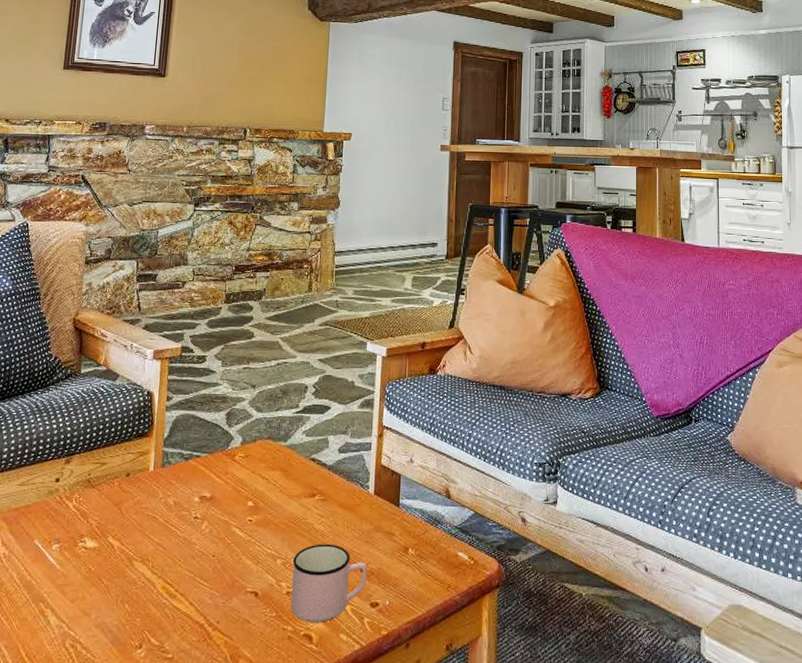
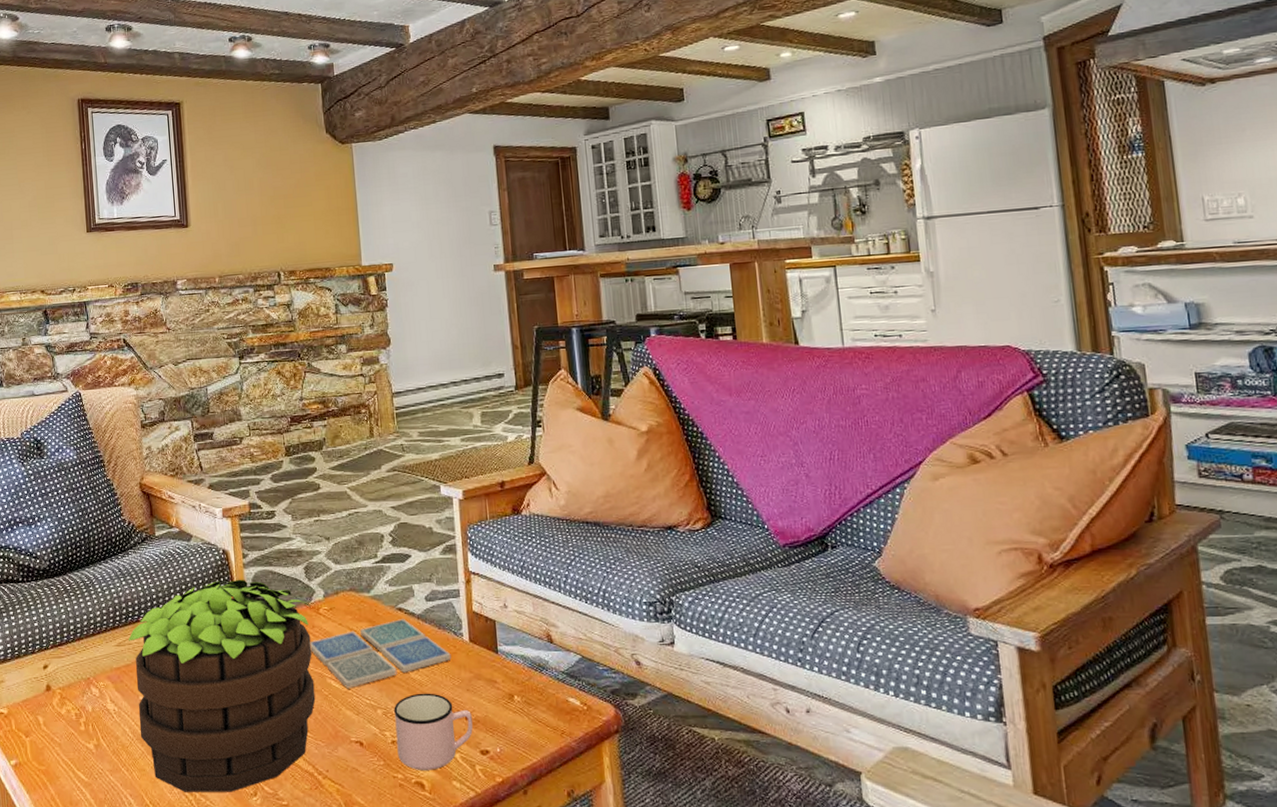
potted plant: none [28,422,227,644] -> present [129,579,316,792]
drink coaster: none [220,469,355,538] -> present [310,619,451,689]

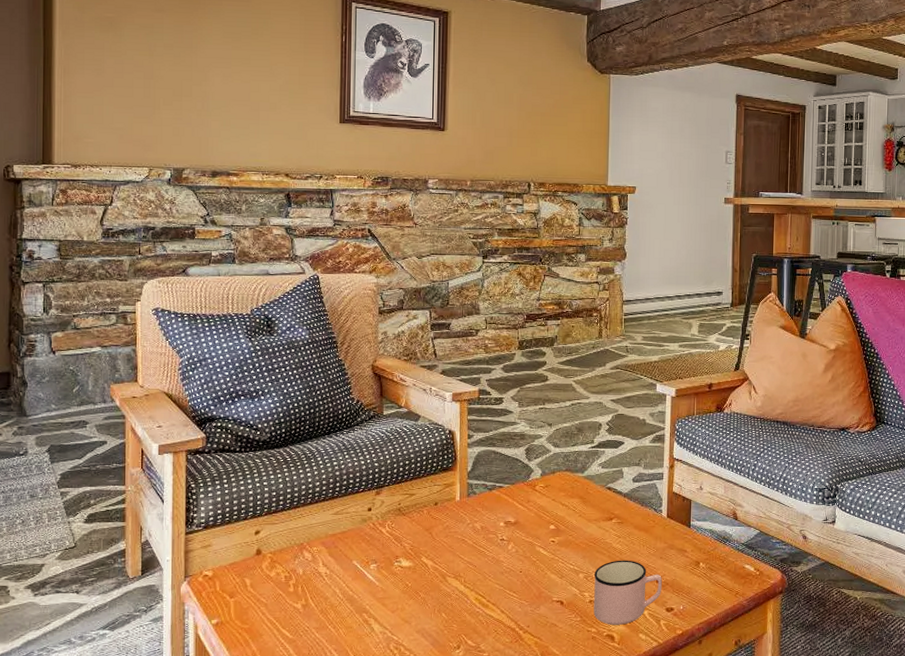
potted plant: present [129,579,316,792] -> none [347,457,528,647]
drink coaster: present [310,619,451,689] -> none [524,497,650,556]

